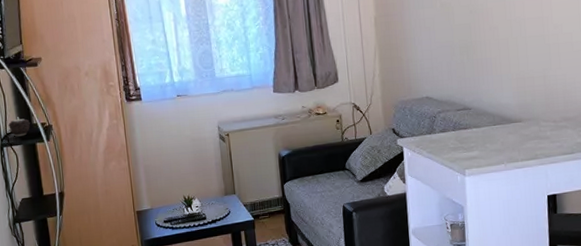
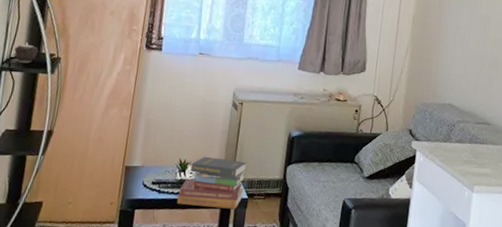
books: none [189,187,250,236] -> present [176,157,247,210]

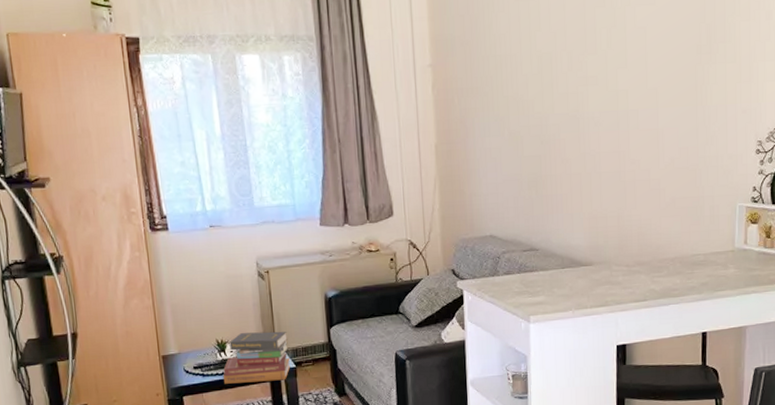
candle: present [14,42,39,64] -> none [11,245,38,268]

